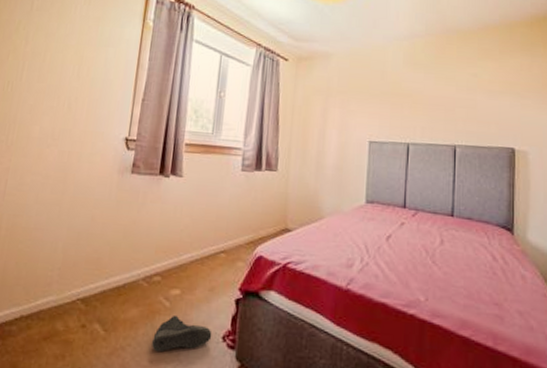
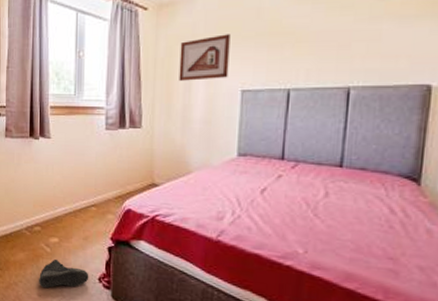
picture frame: none [314,90,360,130] -> present [179,34,231,81]

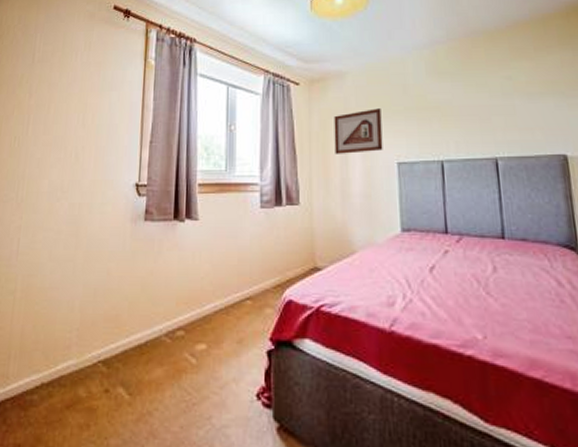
sneaker: present [39,259,89,289] -> none [181,372,245,416]

